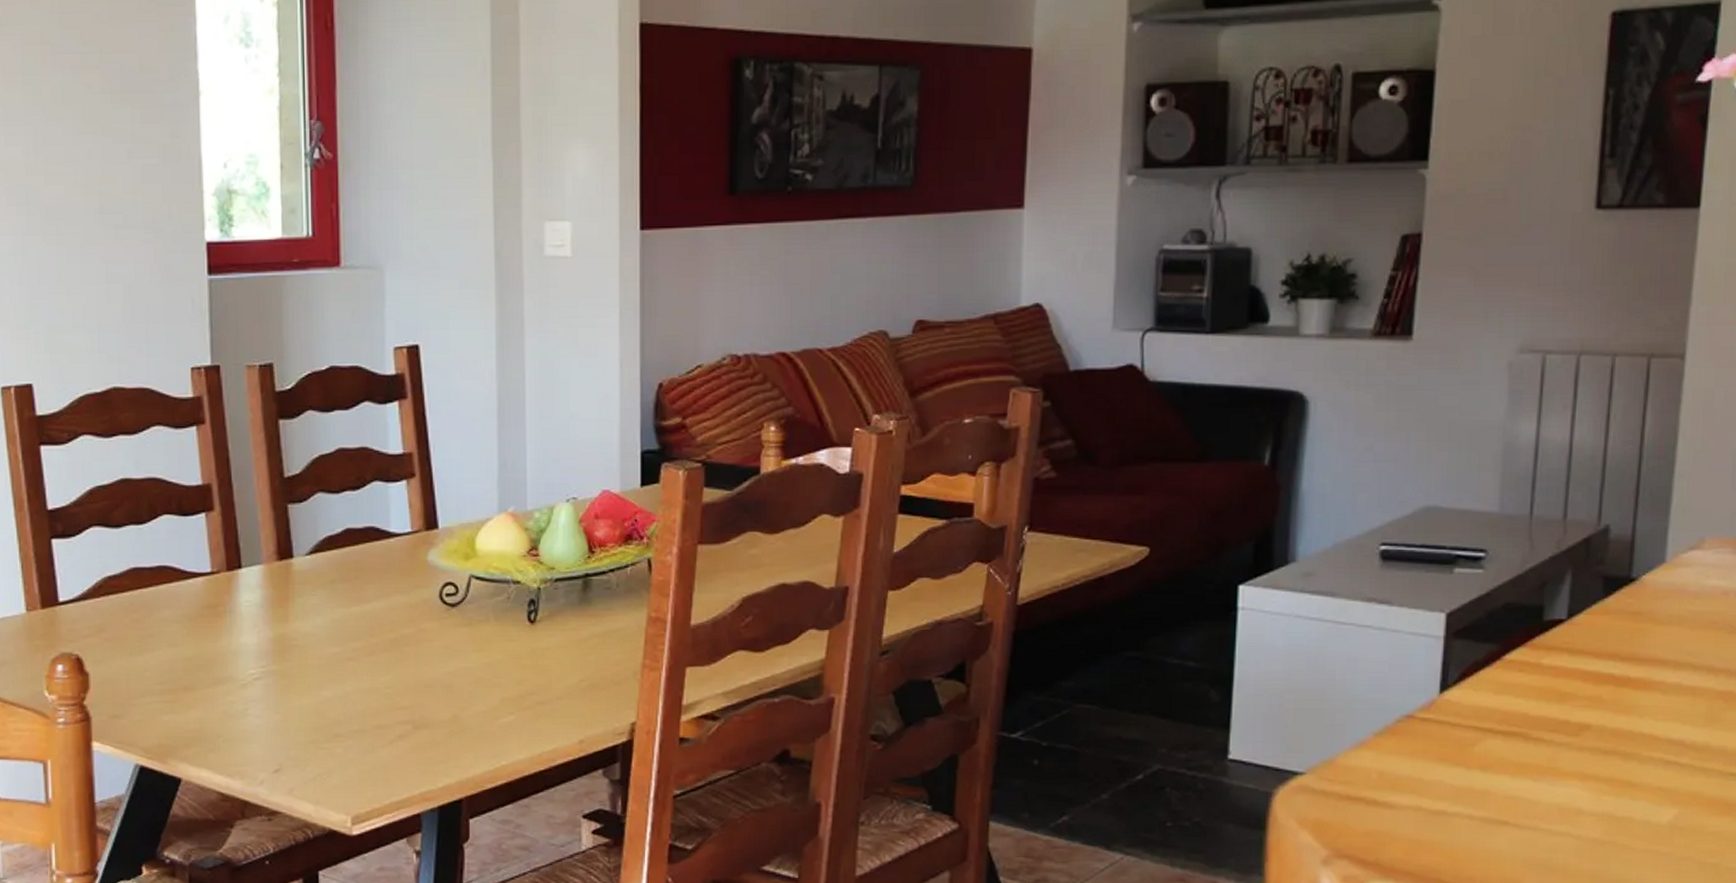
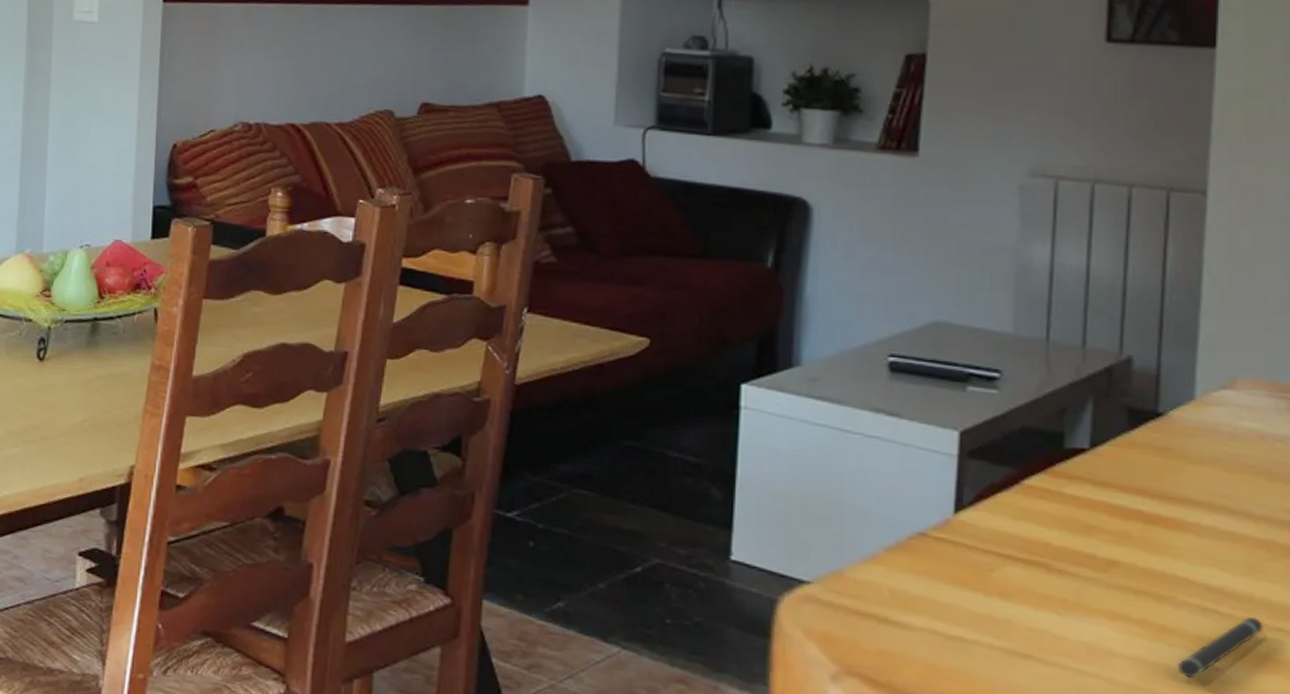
pen: none [1639,764,1719,828] -> present [1177,616,1264,678]

